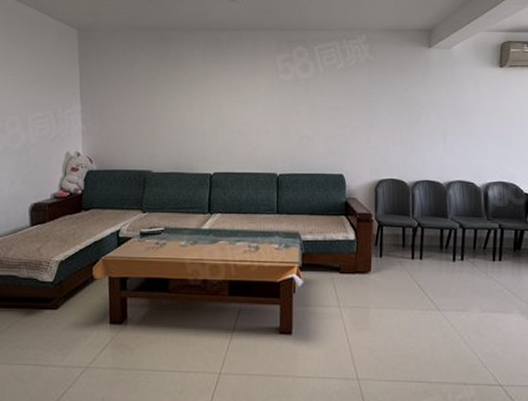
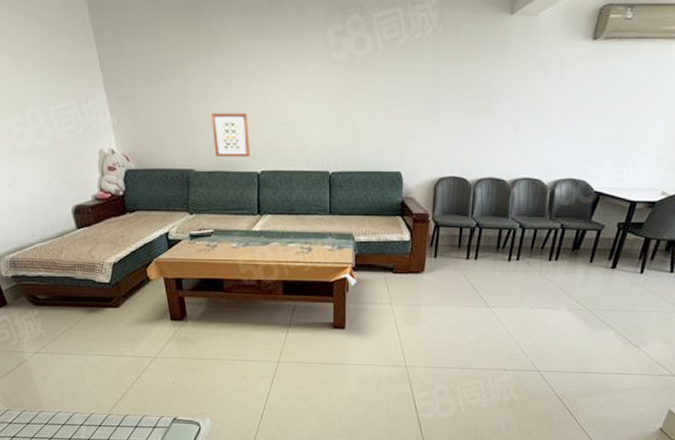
wall art: none [172,122,205,161] -> present [212,113,250,158]

